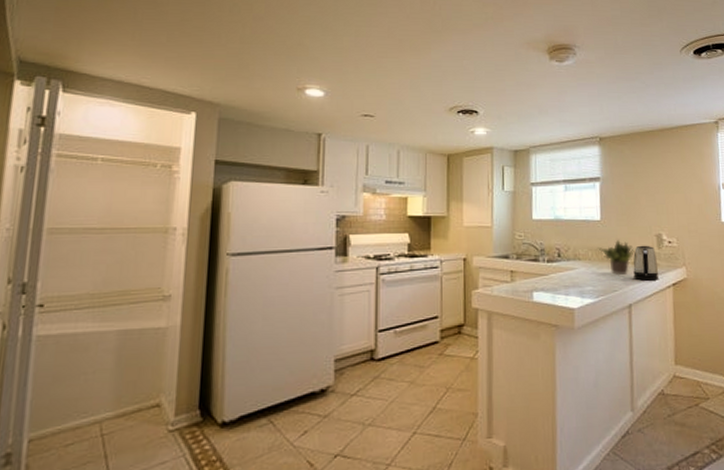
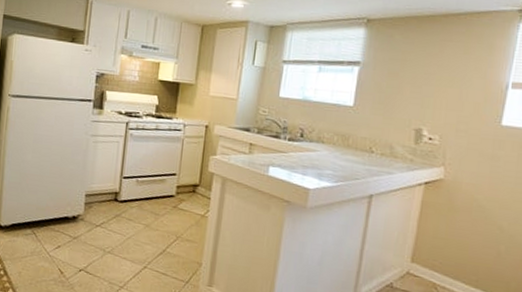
potted plant: present [598,239,634,276] -> none [345,128,386,165]
kettle: present [633,245,659,281] -> none [380,137,412,176]

